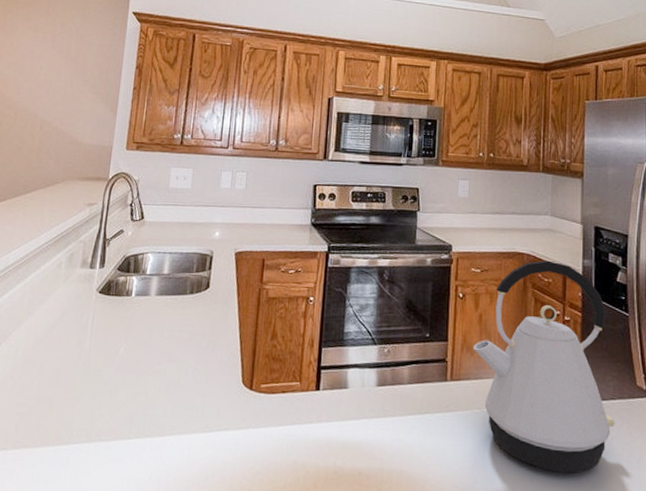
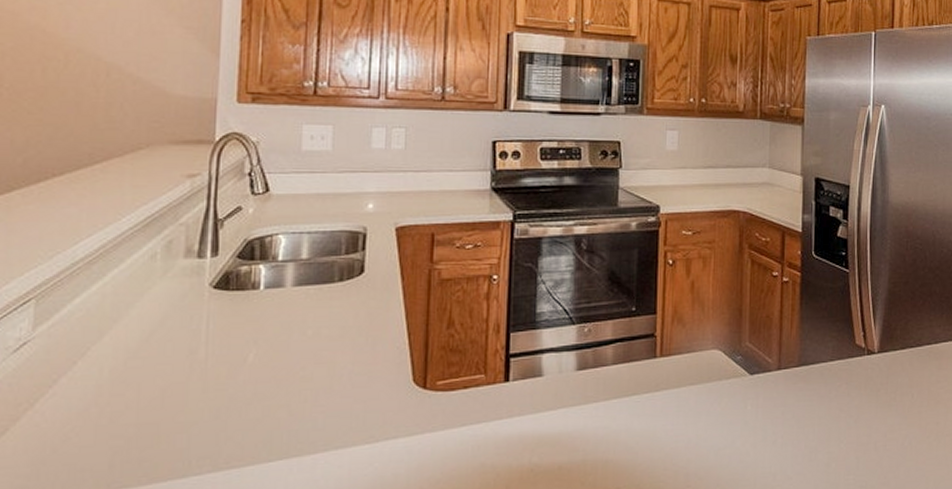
kettle: present [474,260,615,473] -> none [685,217,834,442]

